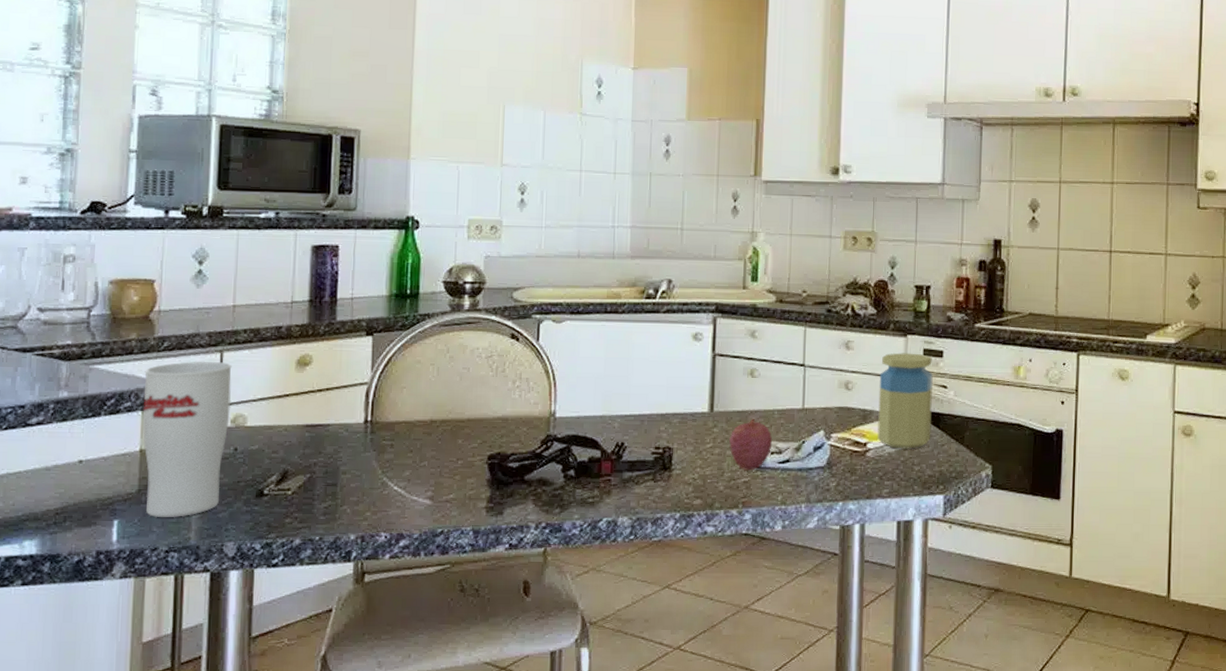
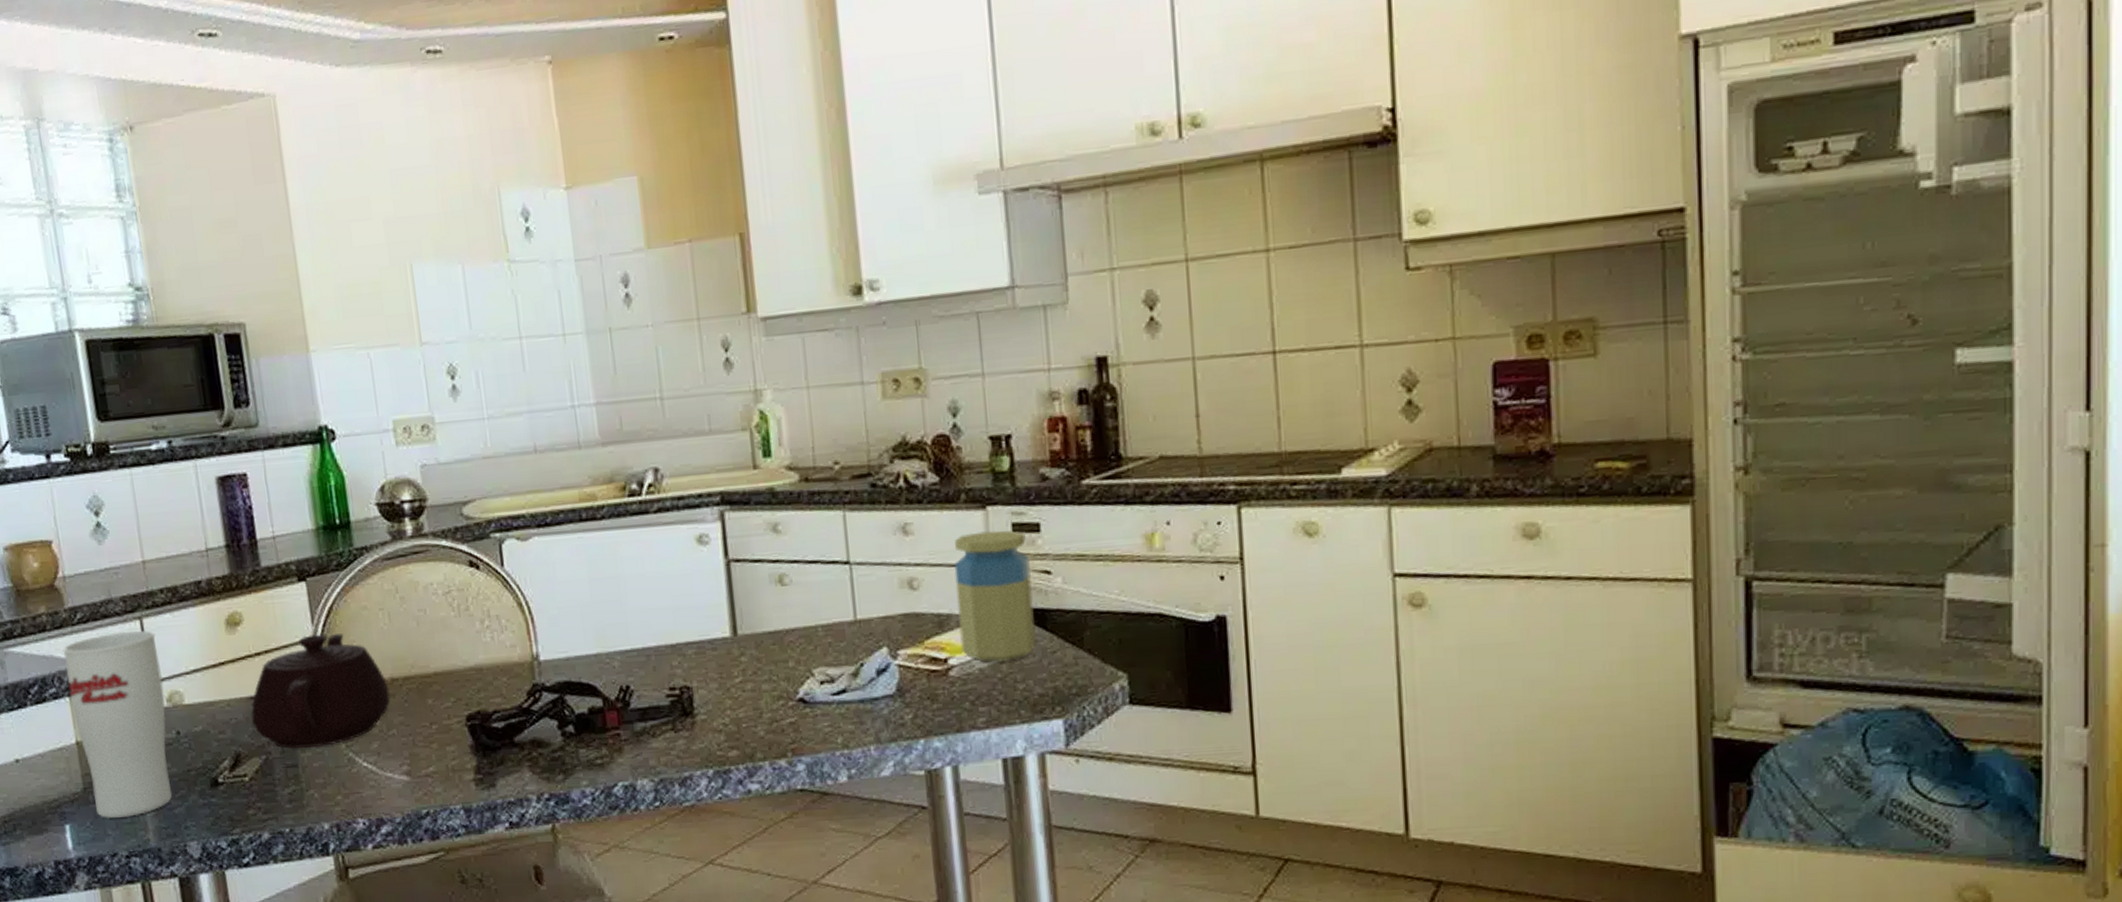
teapot: none [304,379,428,472] -> present [251,633,391,749]
fruit: present [728,419,773,471] -> none [762,640,821,708]

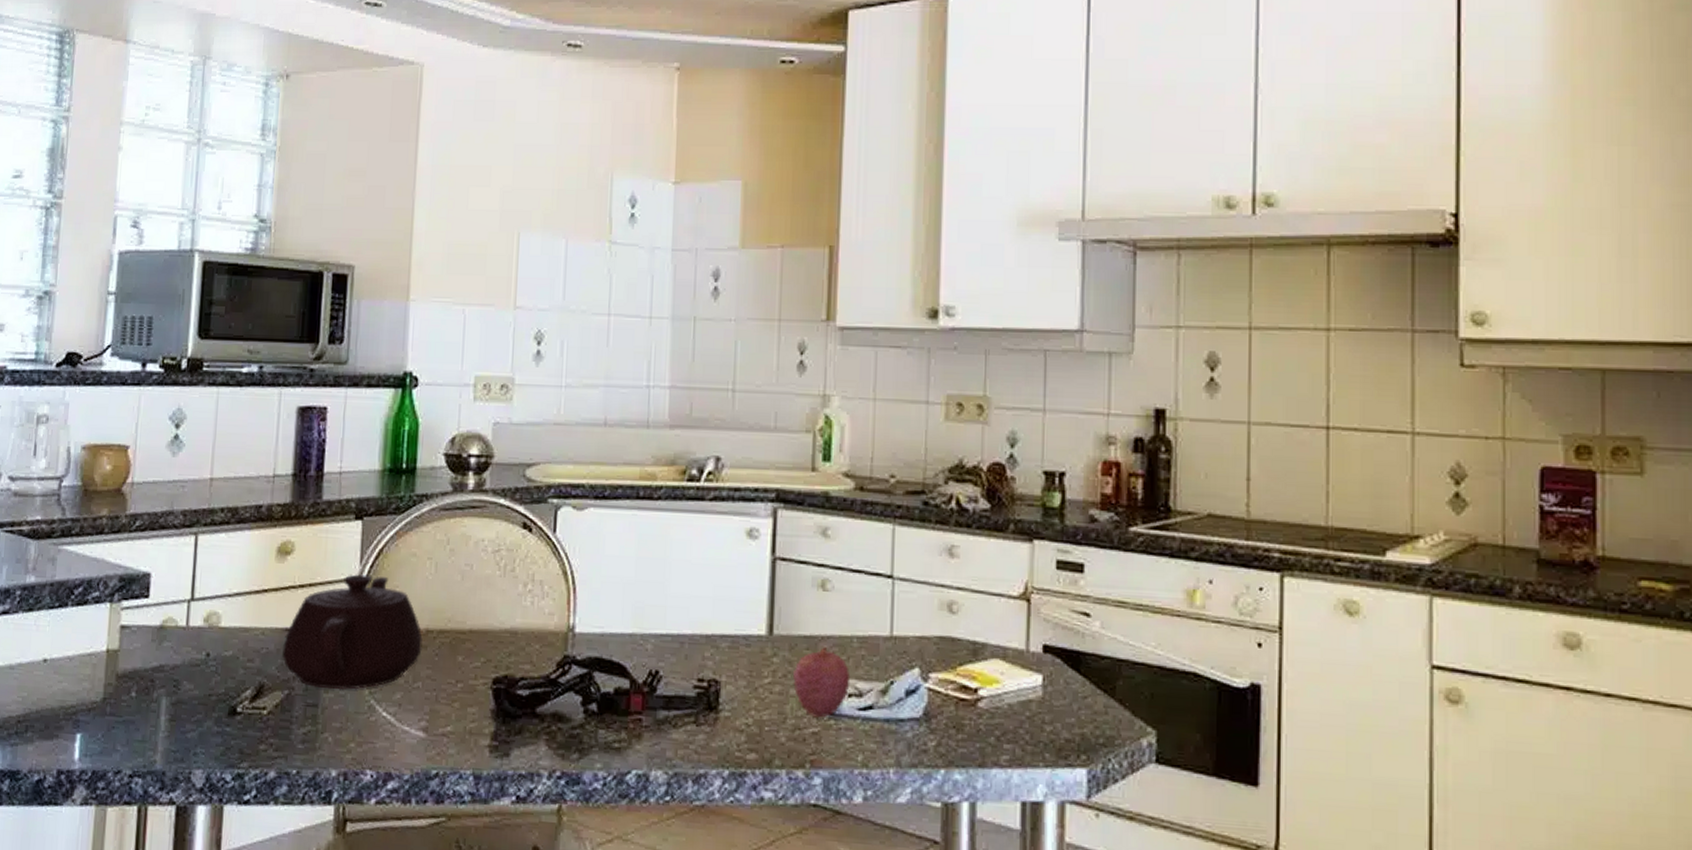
cup: present [62,630,173,819] -> none [110,545,207,735]
fruit: none [762,640,821,708] -> present [792,647,851,718]
jar: present [954,530,1036,662] -> none [993,564,1070,700]

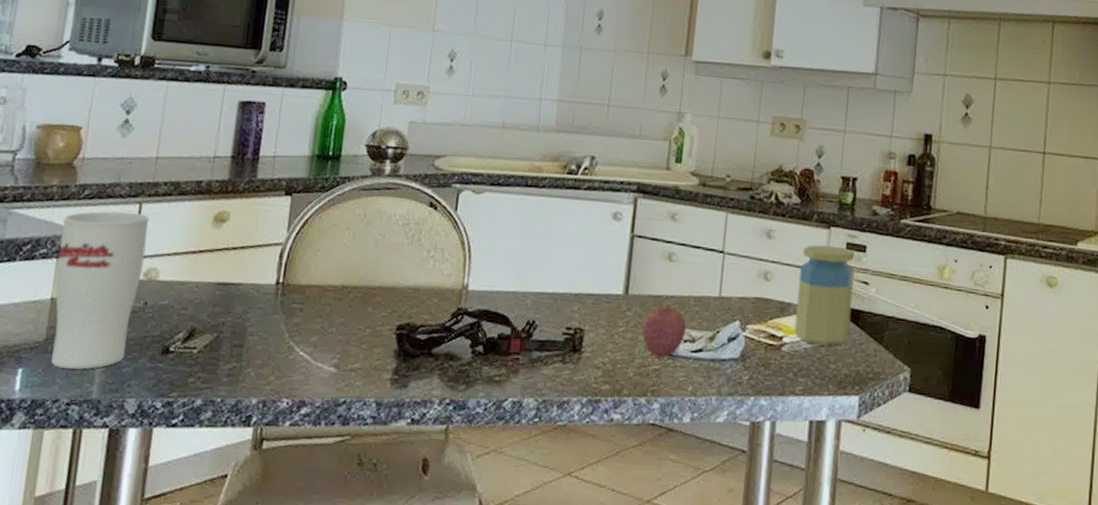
cup: none [110,545,207,735] -> present [51,211,150,370]
teapot: present [282,574,423,690] -> none [213,239,339,334]
jar: none [993,564,1070,700] -> present [794,244,855,346]

